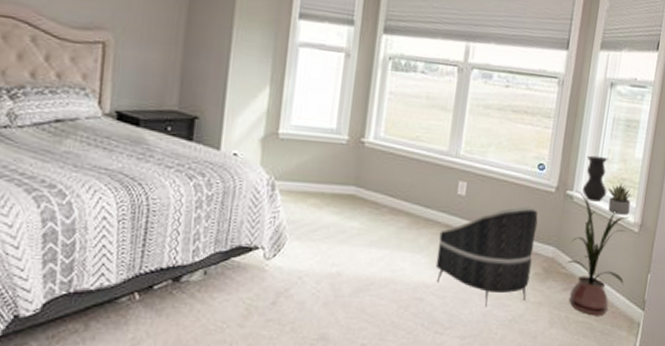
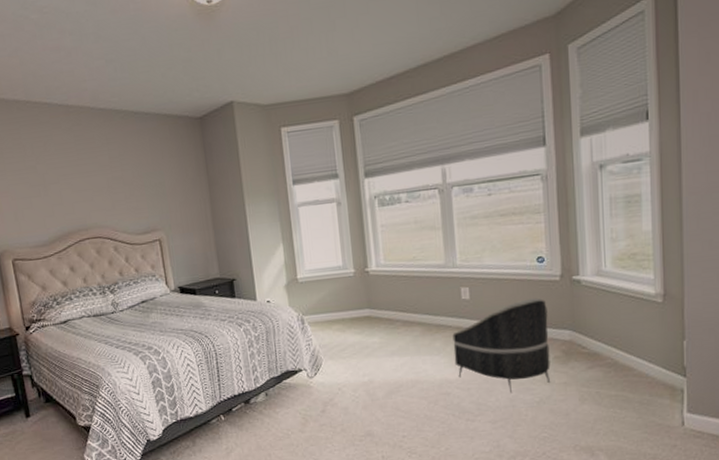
house plant: present [566,190,630,315] -> none [583,274,657,388]
vase: present [582,155,608,202] -> none [587,237,618,282]
succulent plant: present [607,184,632,215] -> none [617,258,647,290]

